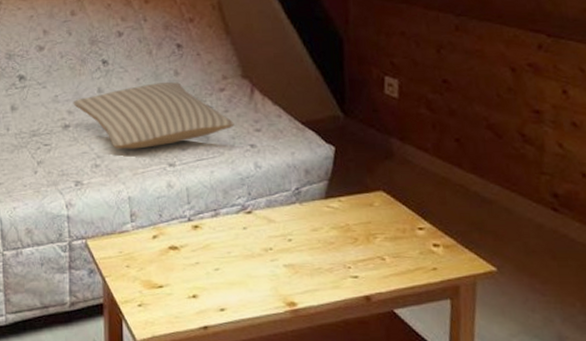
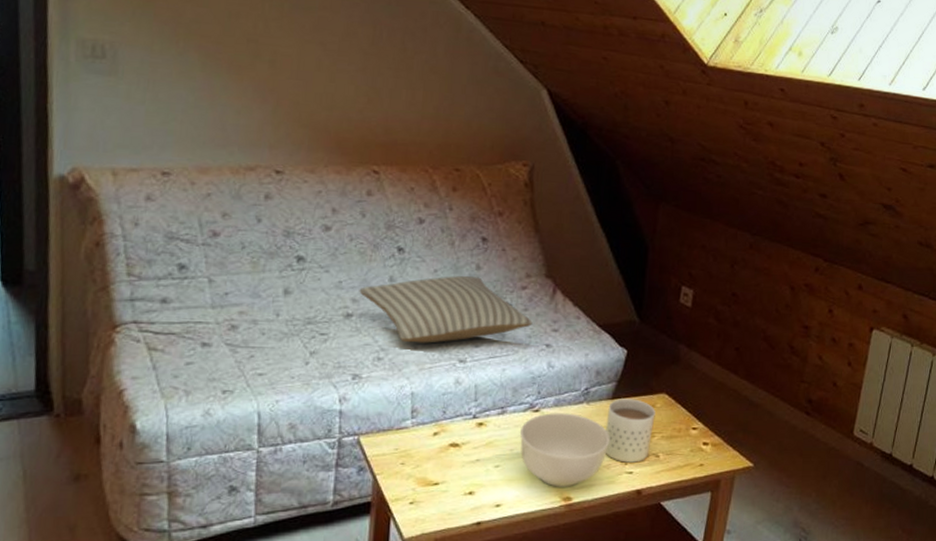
bowl: none [236,214,329,292] -> present [520,413,610,487]
mug: none [322,198,375,266] -> present [606,398,656,463]

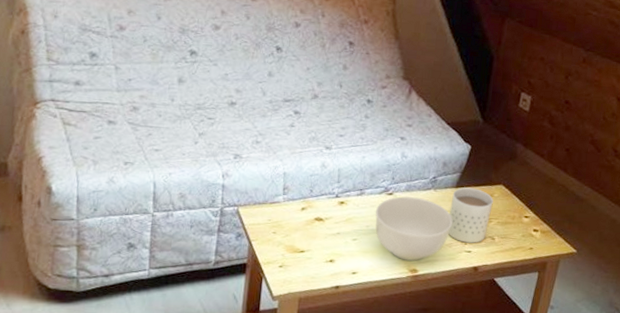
pillow: present [359,276,533,343] -> none [242,74,390,131]

